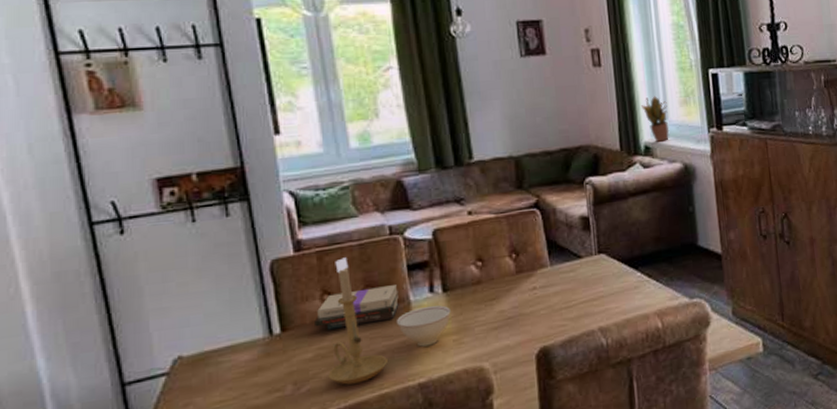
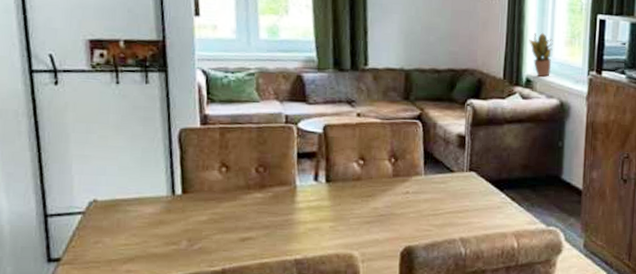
books: present [315,285,399,330] -> none [211,167,287,199]
candle holder: present [328,257,388,385] -> none [218,137,270,250]
bowl: present [396,305,451,347] -> none [281,192,331,228]

